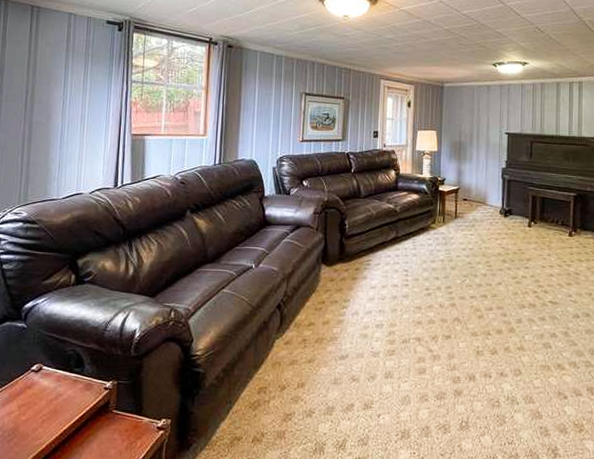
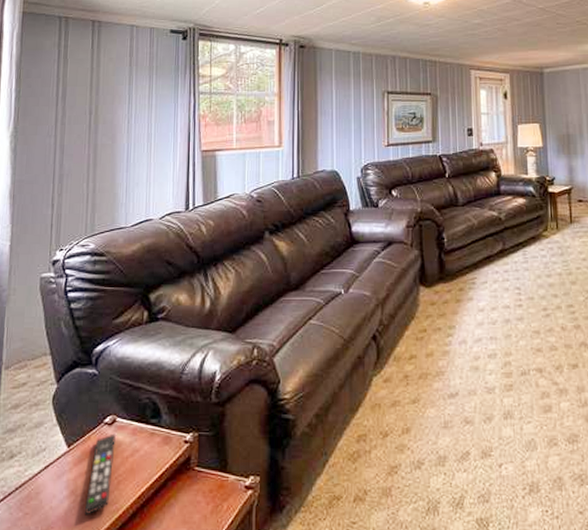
remote control: none [11,379,42,449] -> present [85,433,116,516]

